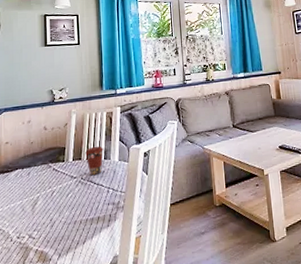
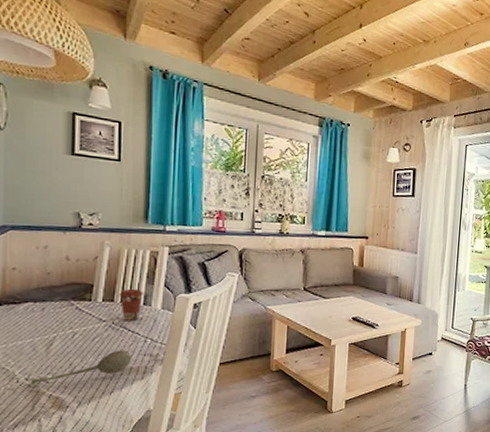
soupspoon: none [20,201,98,243] -> present [30,350,131,386]

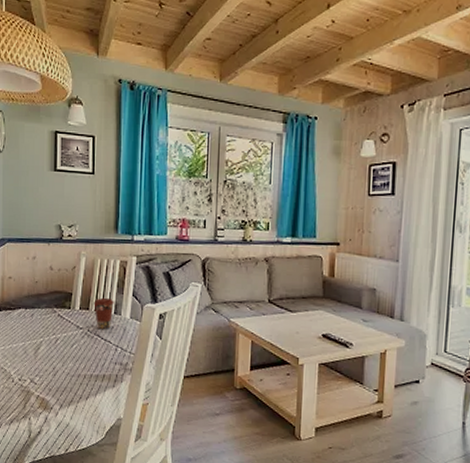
soupspoon: present [30,350,131,386] -> none [22,357,104,386]

